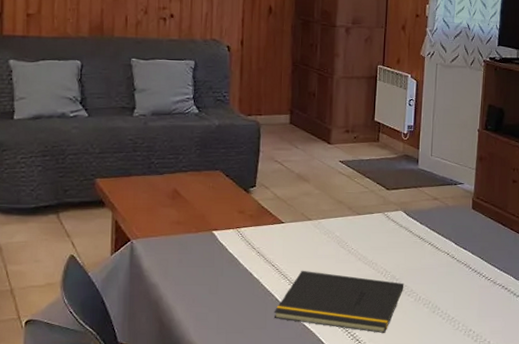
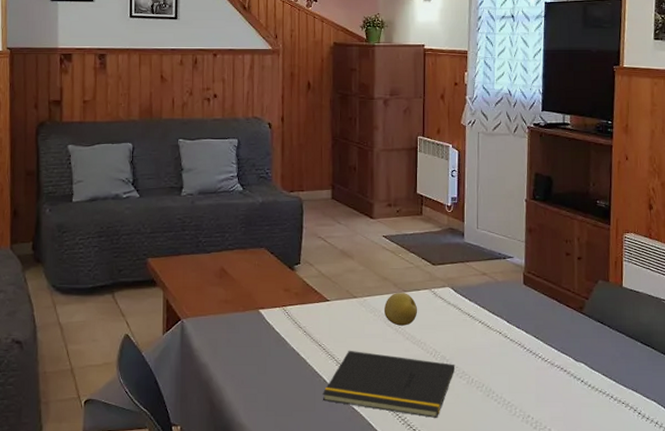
fruit: none [337,216,371,247] -> present [383,293,418,326]

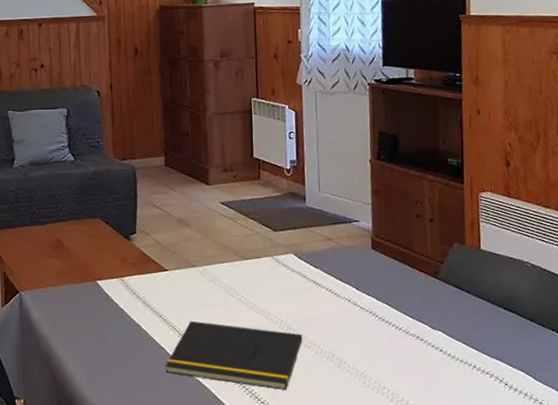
fruit: present [383,293,418,326] -> none [224,261,261,295]

